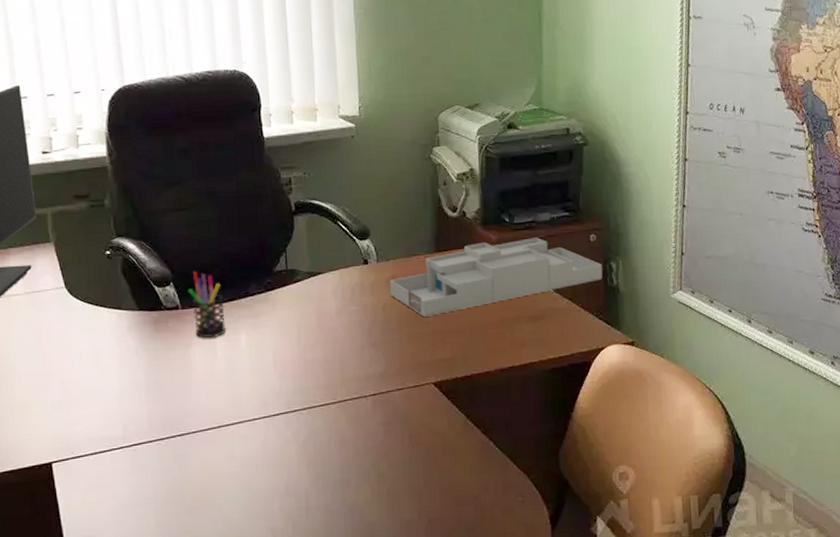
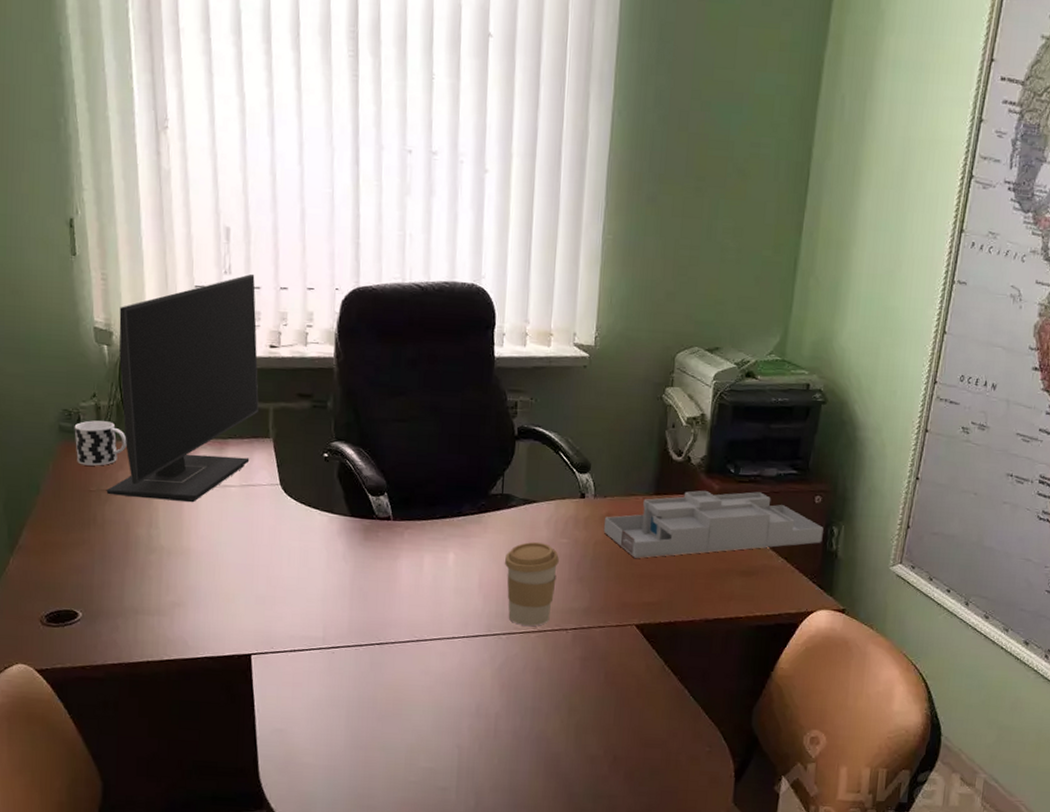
pen holder: present [188,272,226,338] -> none [401,485,436,553]
coffee cup: none [296,312,350,398] -> present [504,541,559,626]

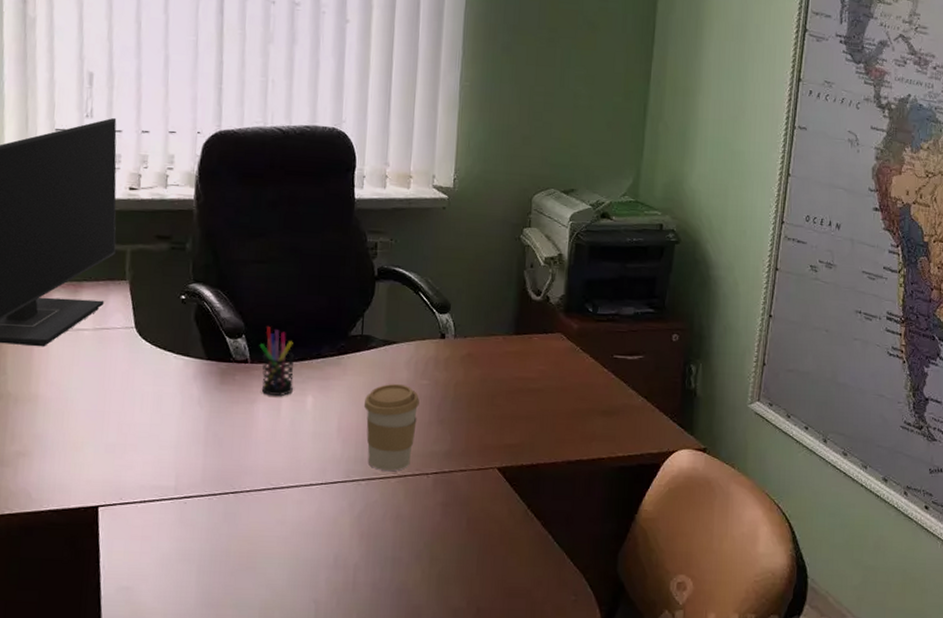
pen holder: none [401,485,436,553] -> present [259,327,295,397]
desk organizer: present [603,490,824,558] -> none [463,330,682,399]

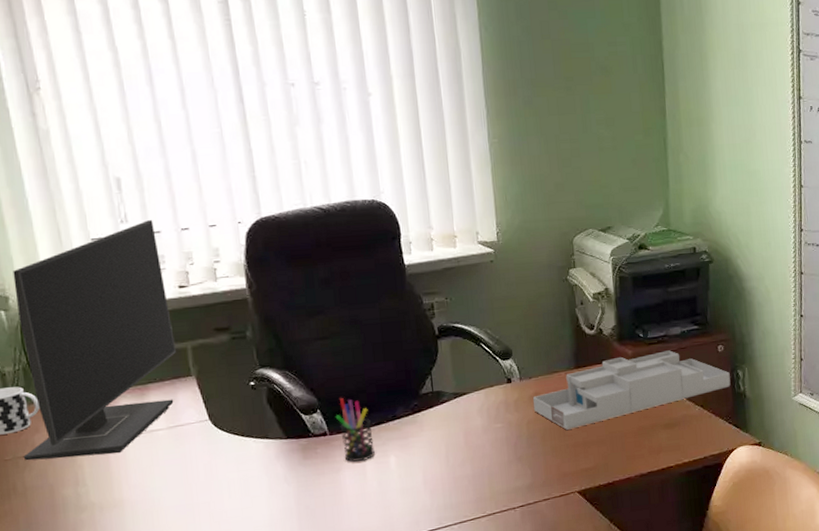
coffee cup: present [363,383,419,471] -> none [444,430,498,512]
desk organizer: none [463,330,682,399] -> present [532,350,731,430]

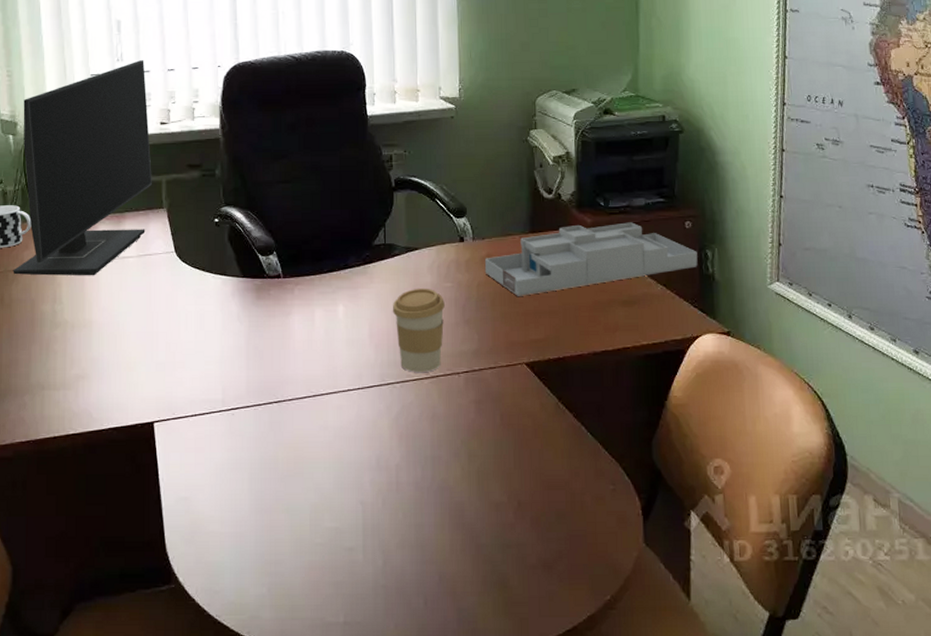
pen holder: present [335,398,375,462] -> none [290,242,324,308]
coffee cup: none [444,430,498,512] -> present [392,287,445,372]

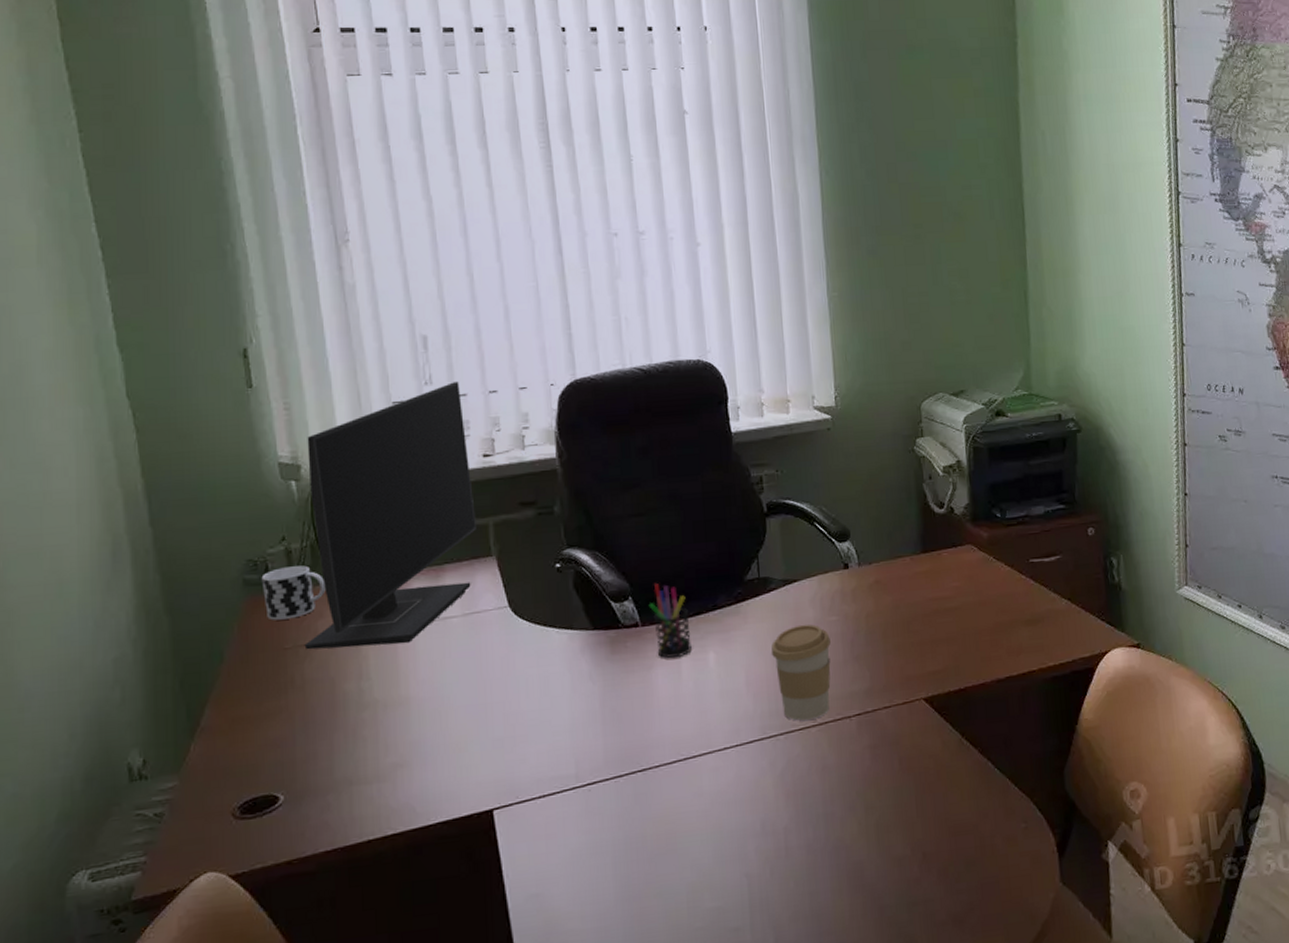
pen holder: none [290,242,324,308] -> present [648,584,692,658]
desk organizer: present [484,222,698,296] -> none [872,533,1103,625]

